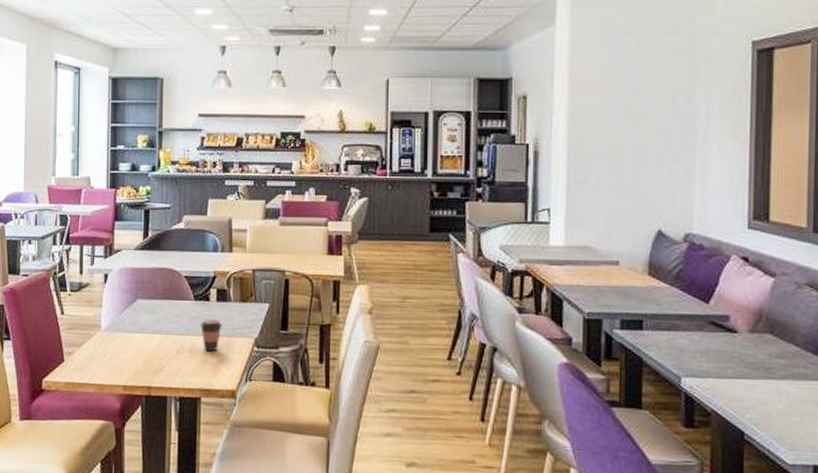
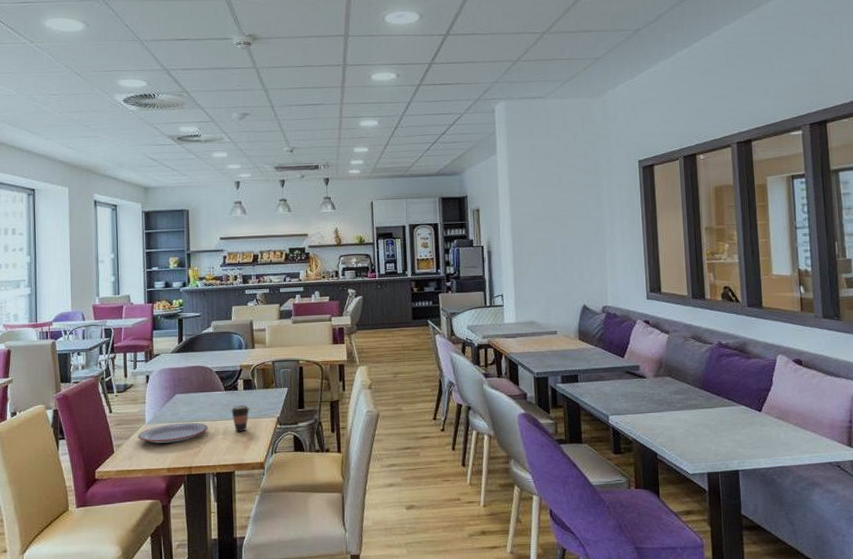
plate: none [92,333,173,356] -> present [138,422,208,443]

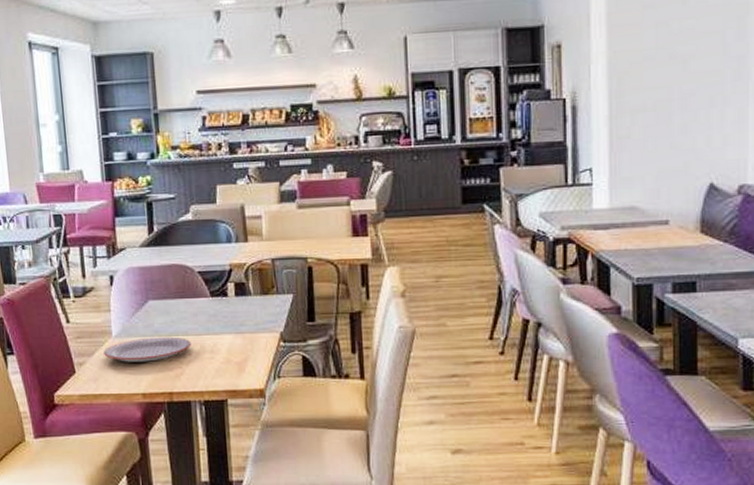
coffee cup: present [230,405,249,432] -> none [219,315,244,351]

